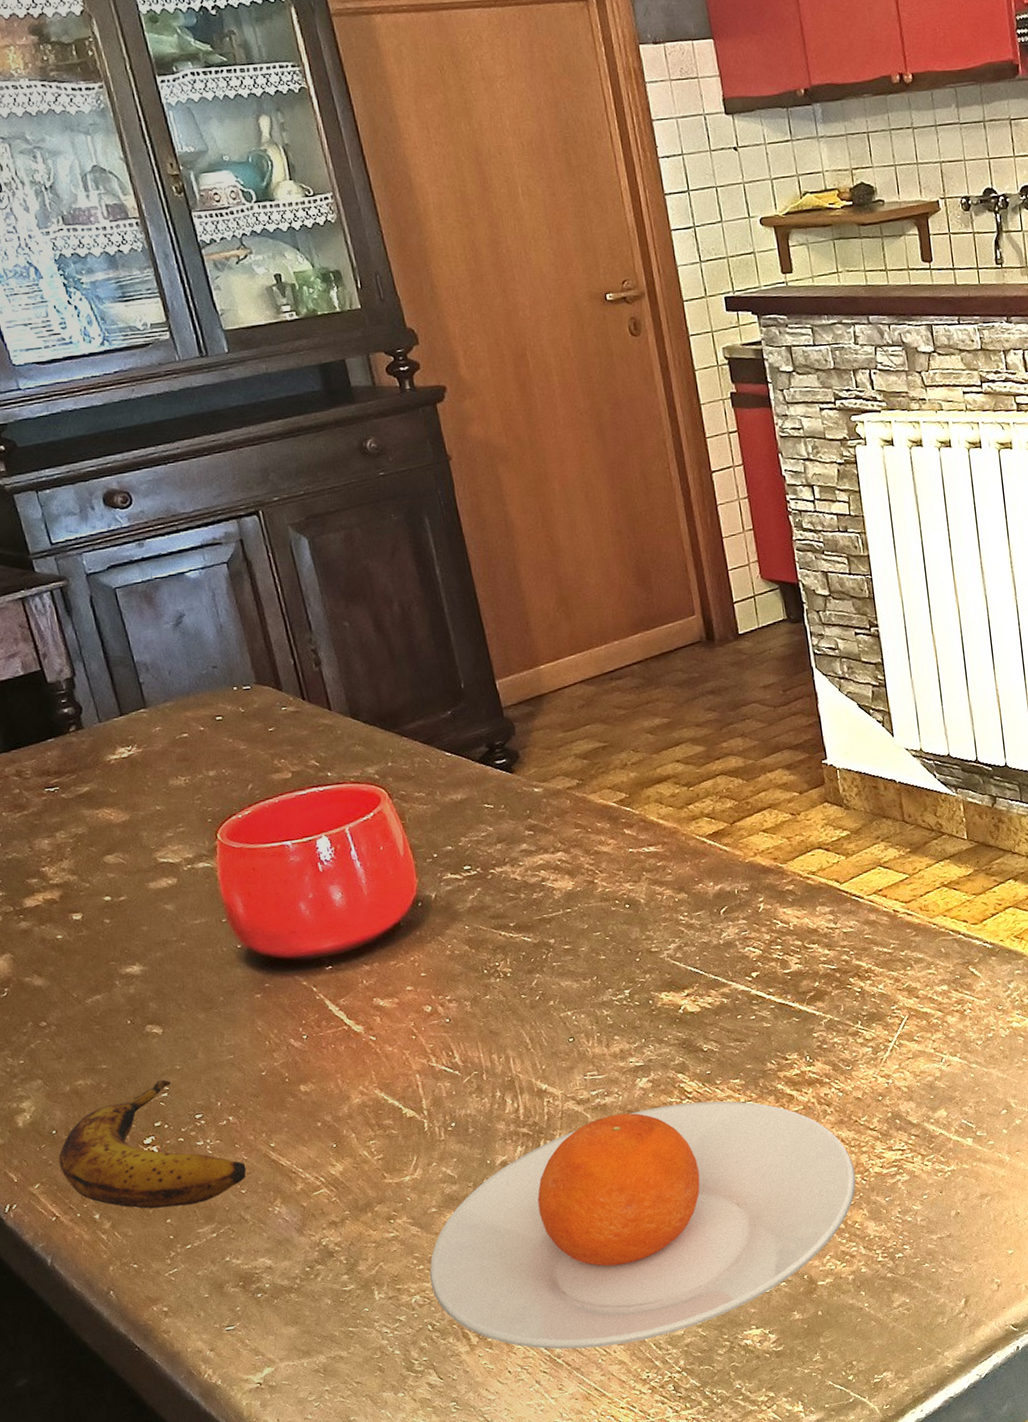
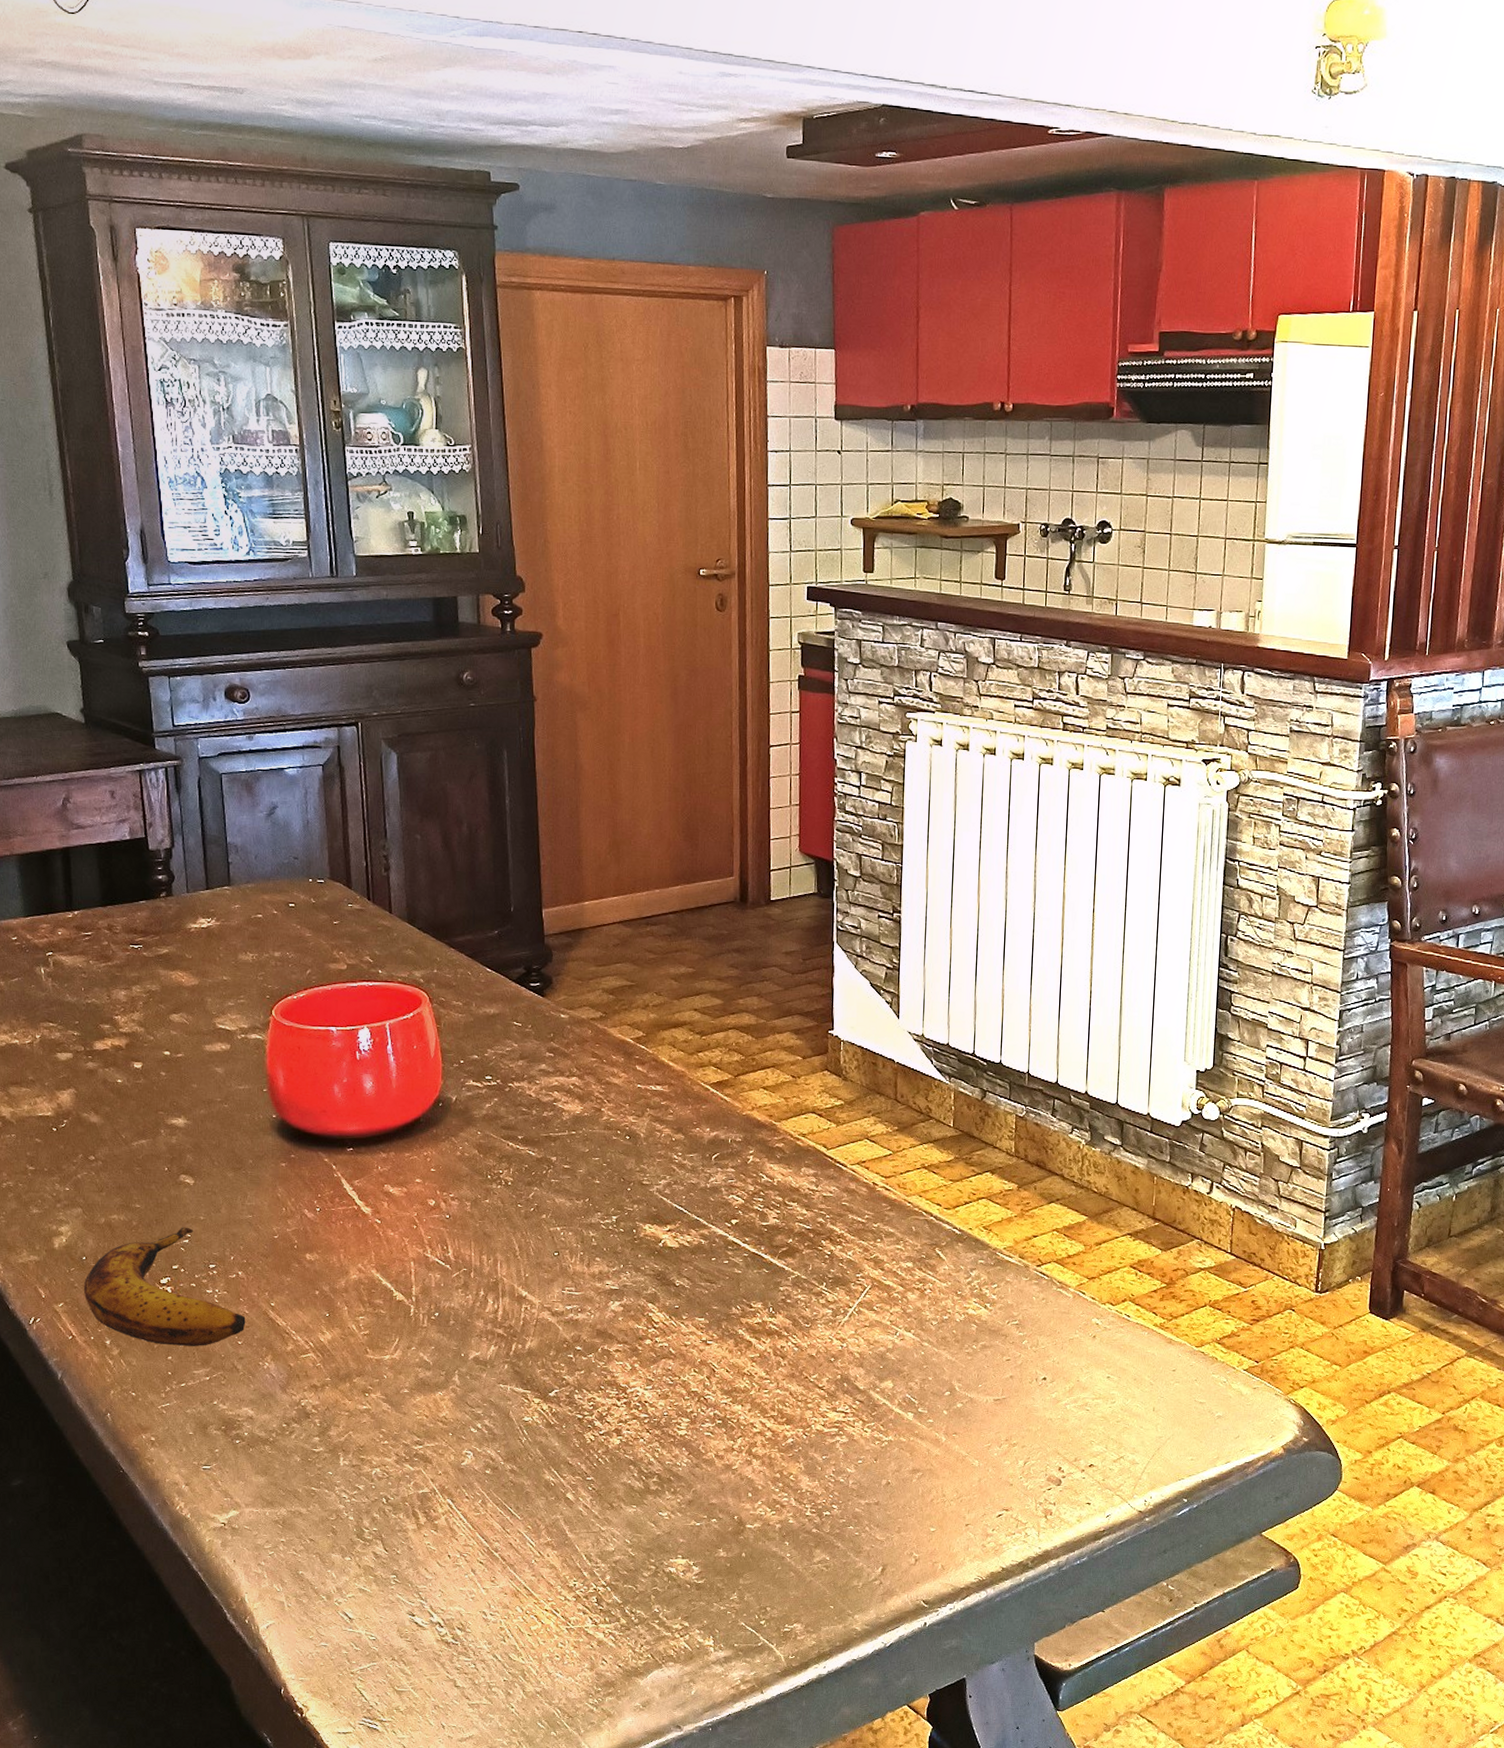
plate: present [429,1101,856,1350] -> none [391,1331,798,1550]

